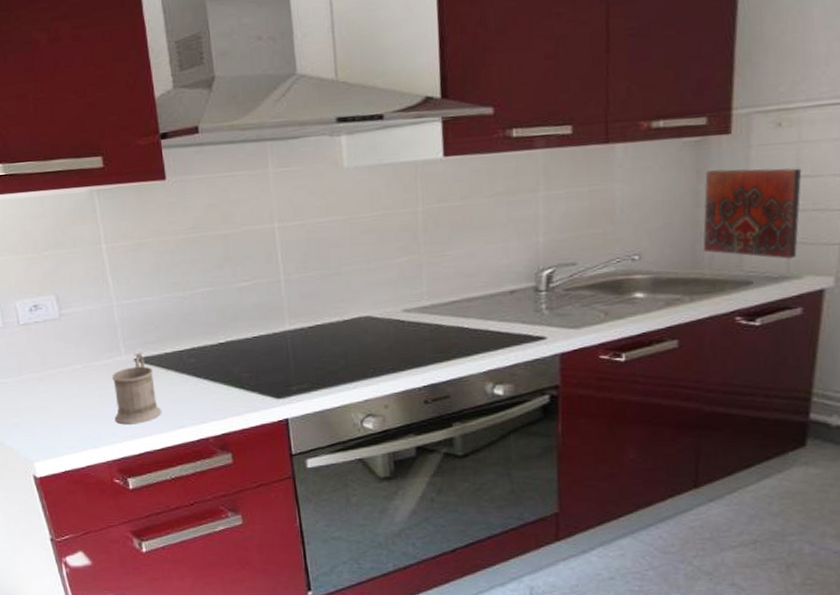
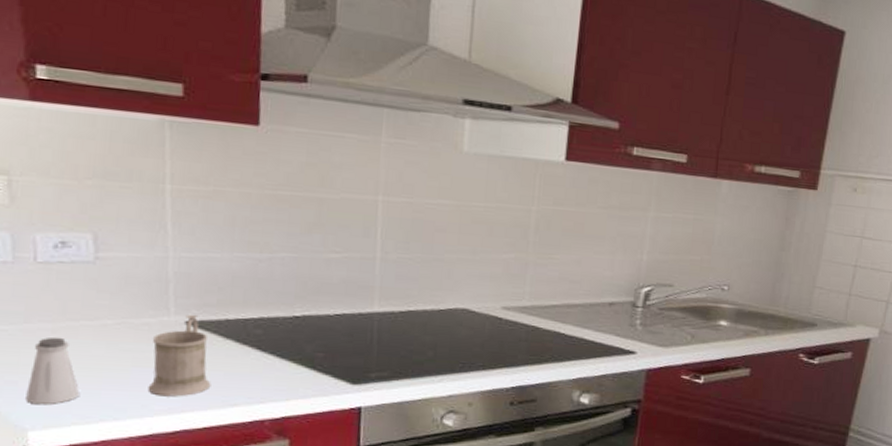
saltshaker: none [28,383,66,441] -> present [25,336,81,405]
decorative tile: present [703,168,802,259] -> none [781,219,867,309]

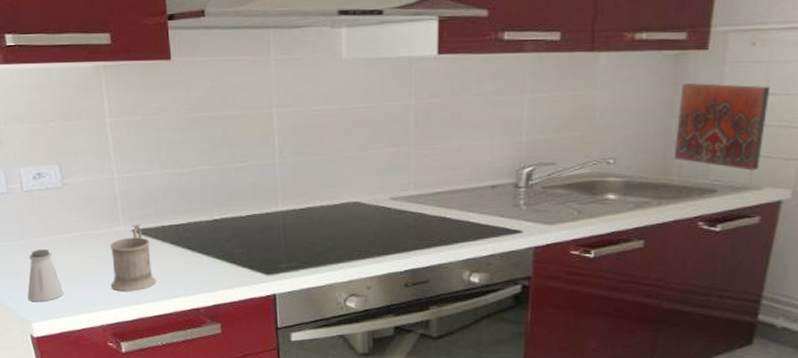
decorative tile: none [781,219,867,309] -> present [673,83,771,171]

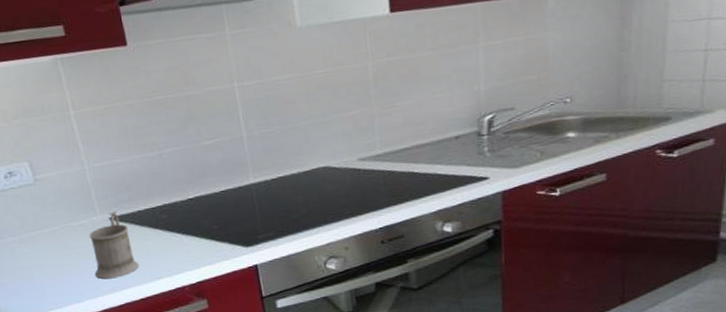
saltshaker: present [27,249,64,302] -> none [10,245,50,299]
decorative tile: present [673,83,771,171] -> none [627,11,715,96]

